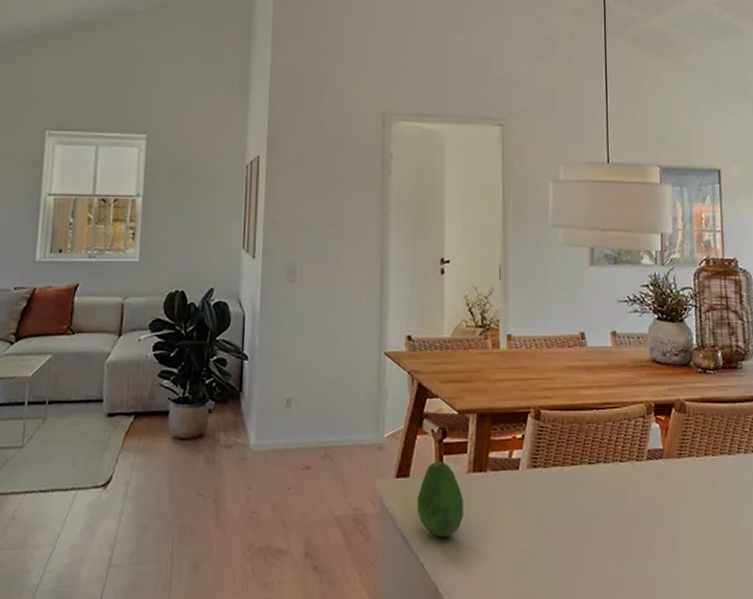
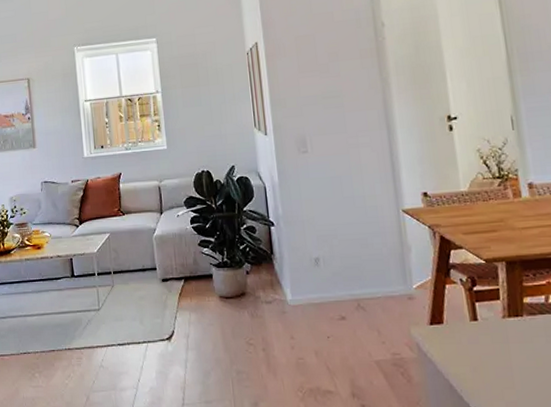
fruit: present [416,461,463,537] -> none [453,308,504,378]

